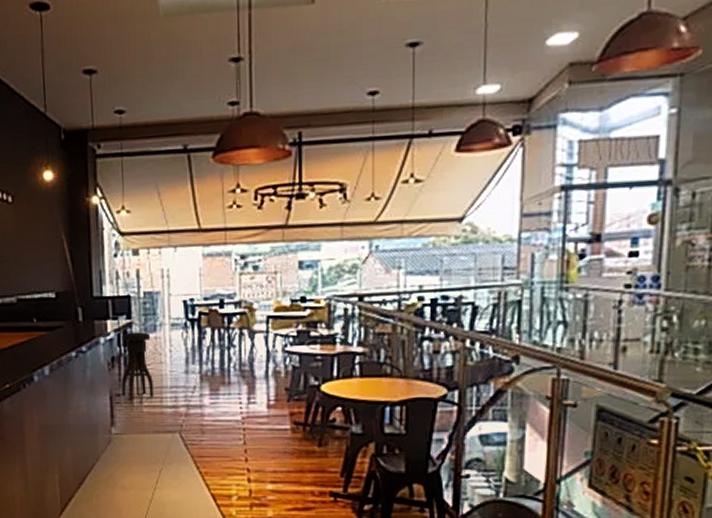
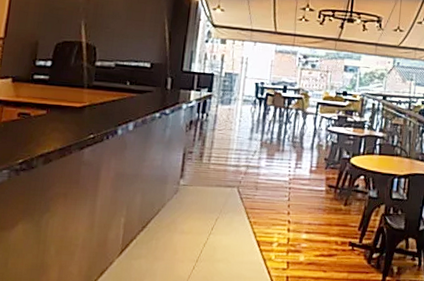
stool: present [121,332,153,399] -> none [194,102,226,157]

